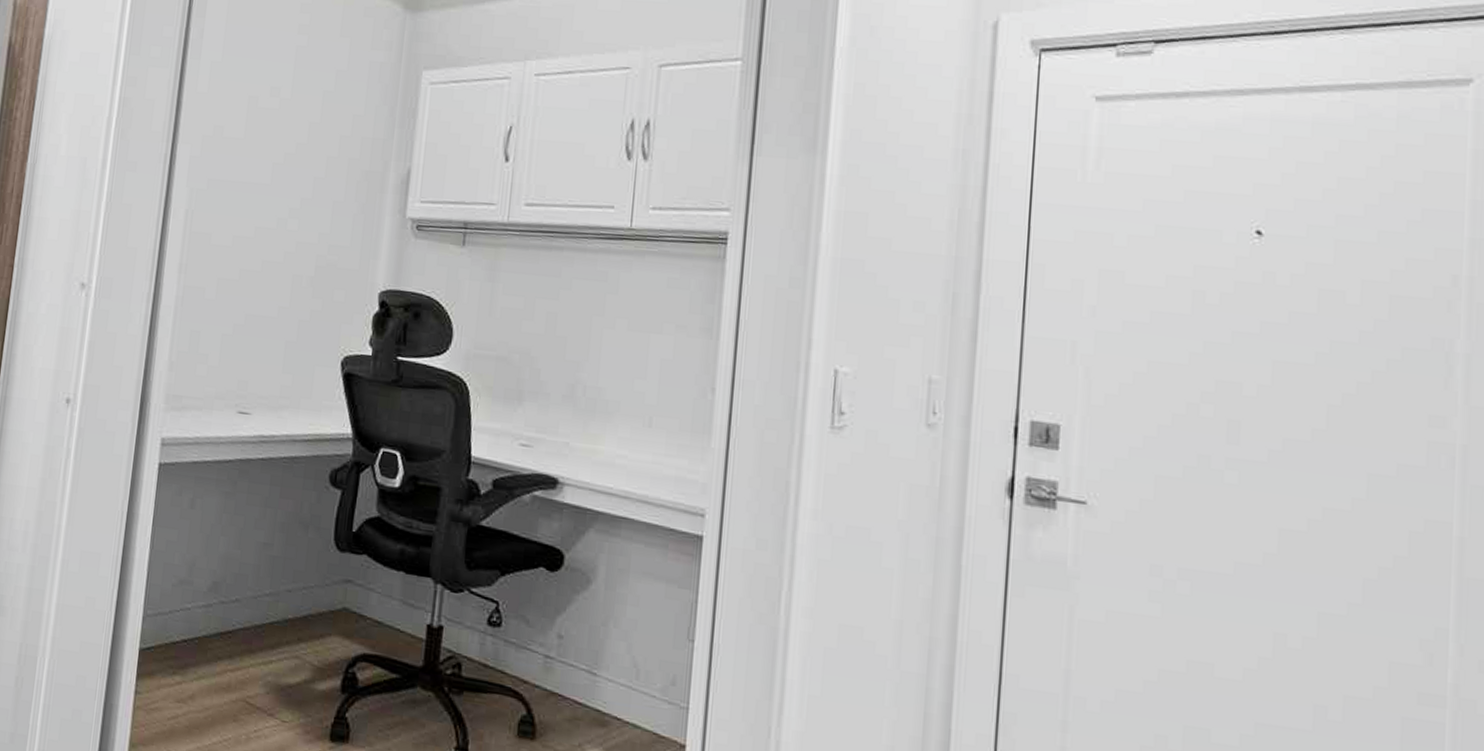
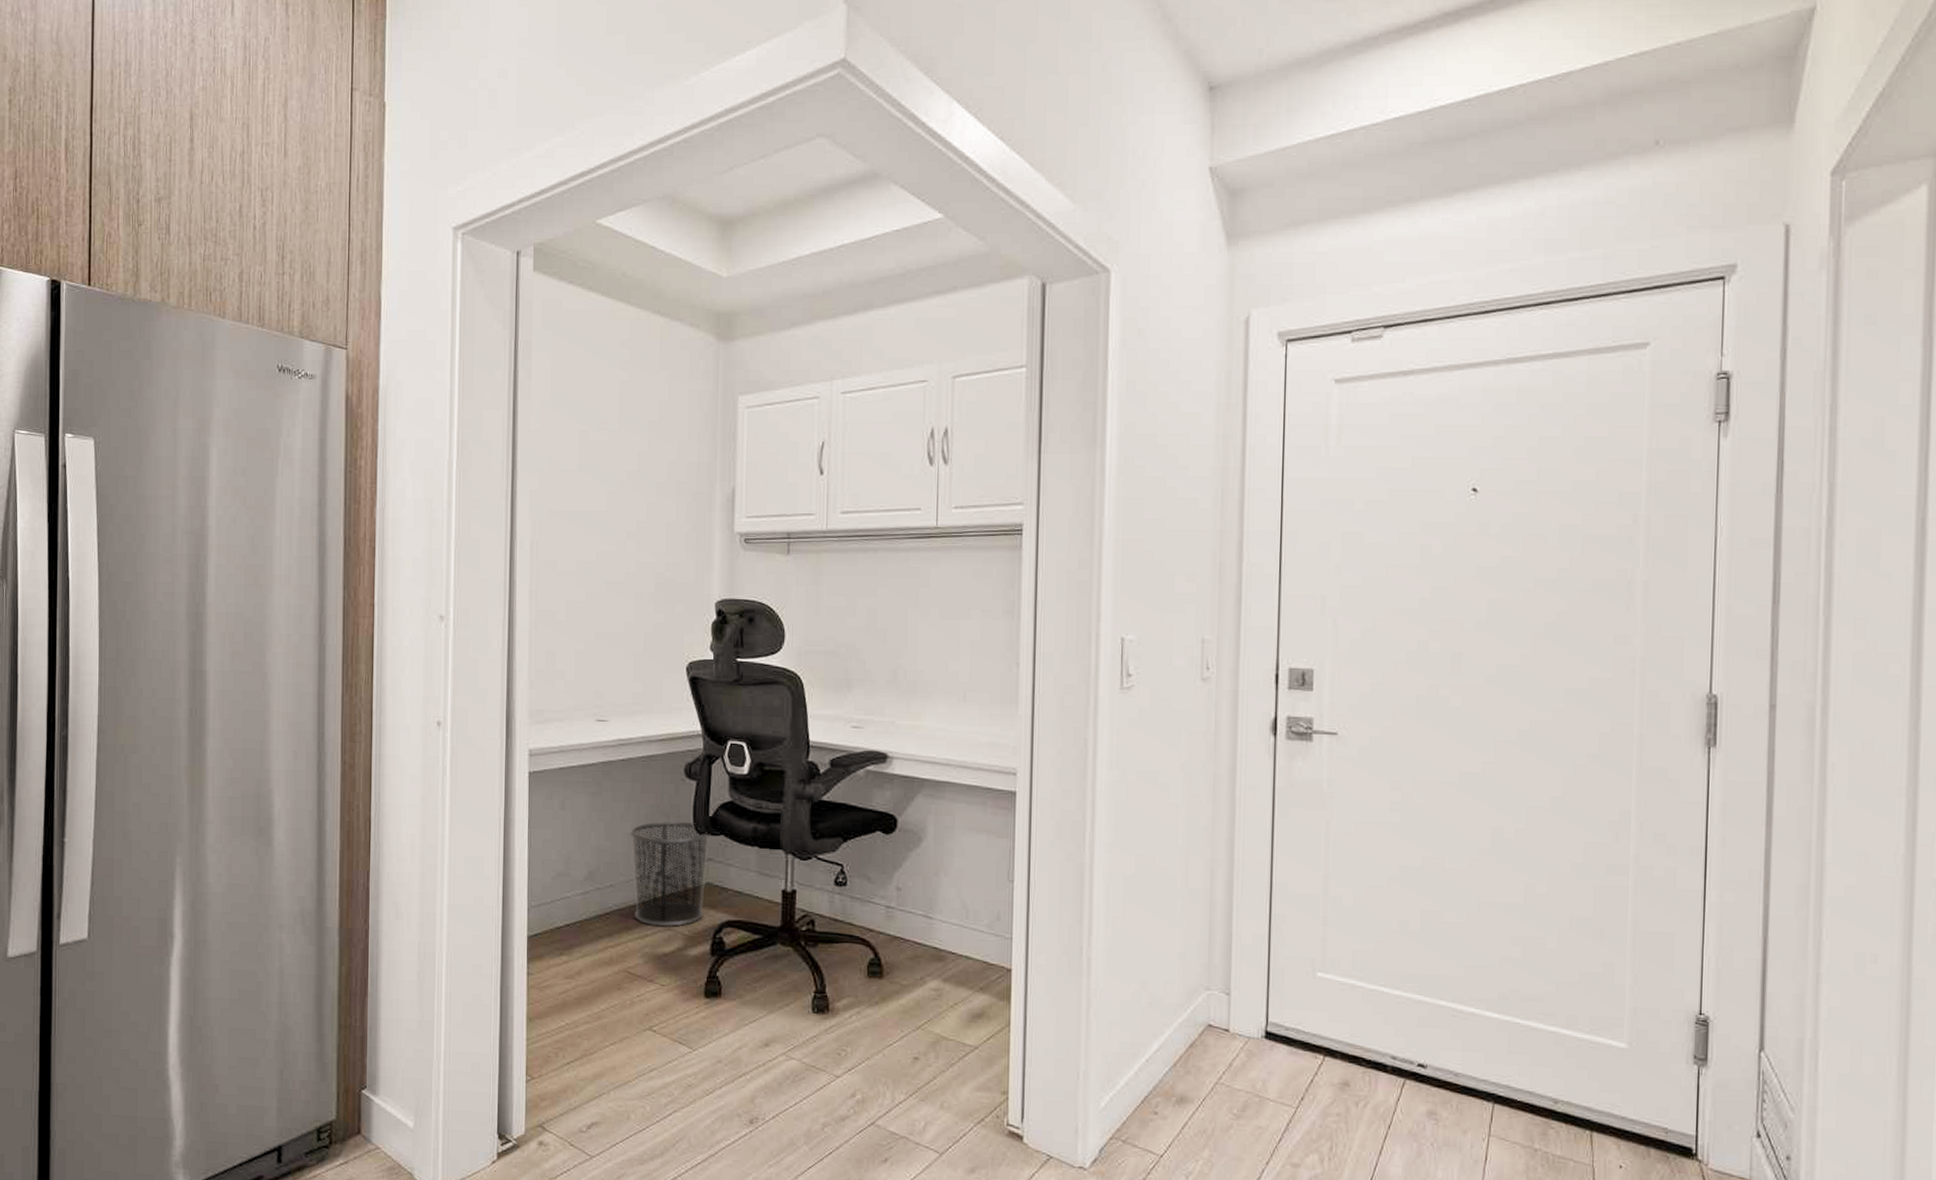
waste bin: none [258,532,353,655] -> present [630,821,711,927]

